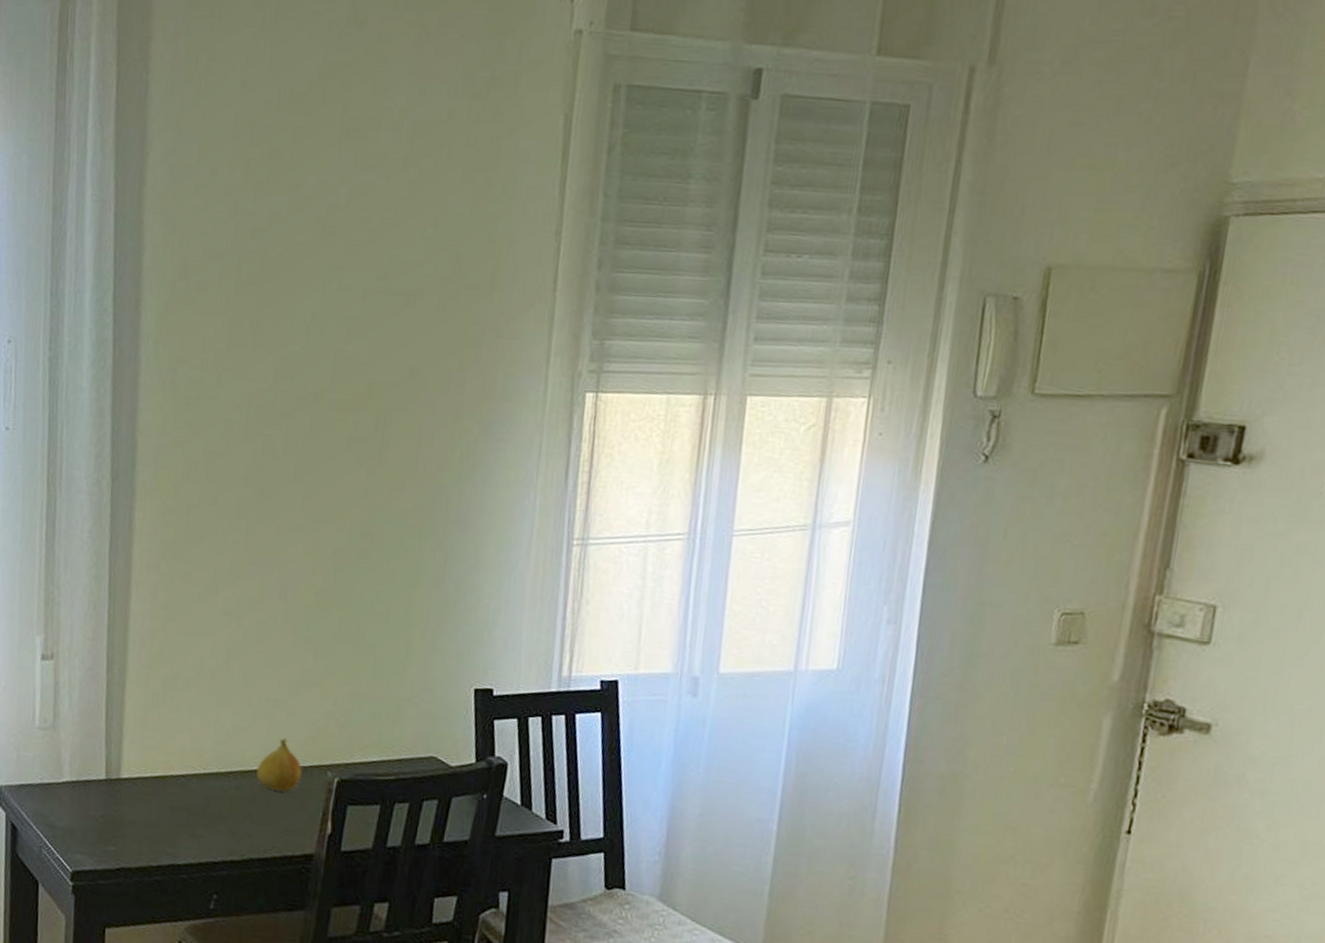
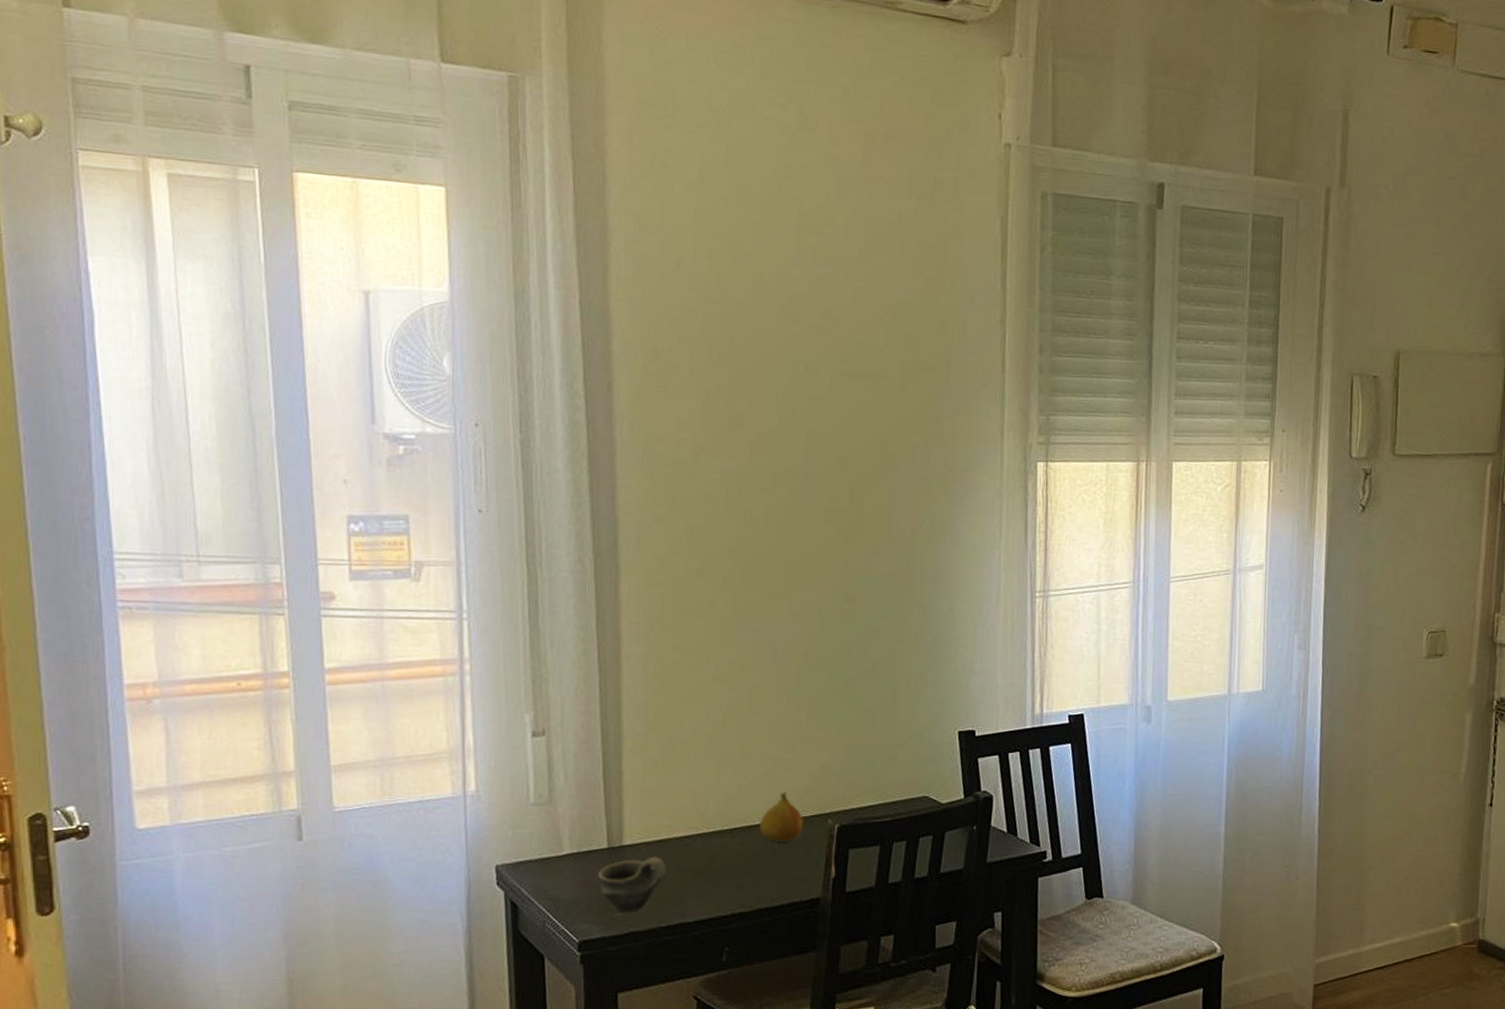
cup: none [95,792,161,847] -> present [598,856,666,912]

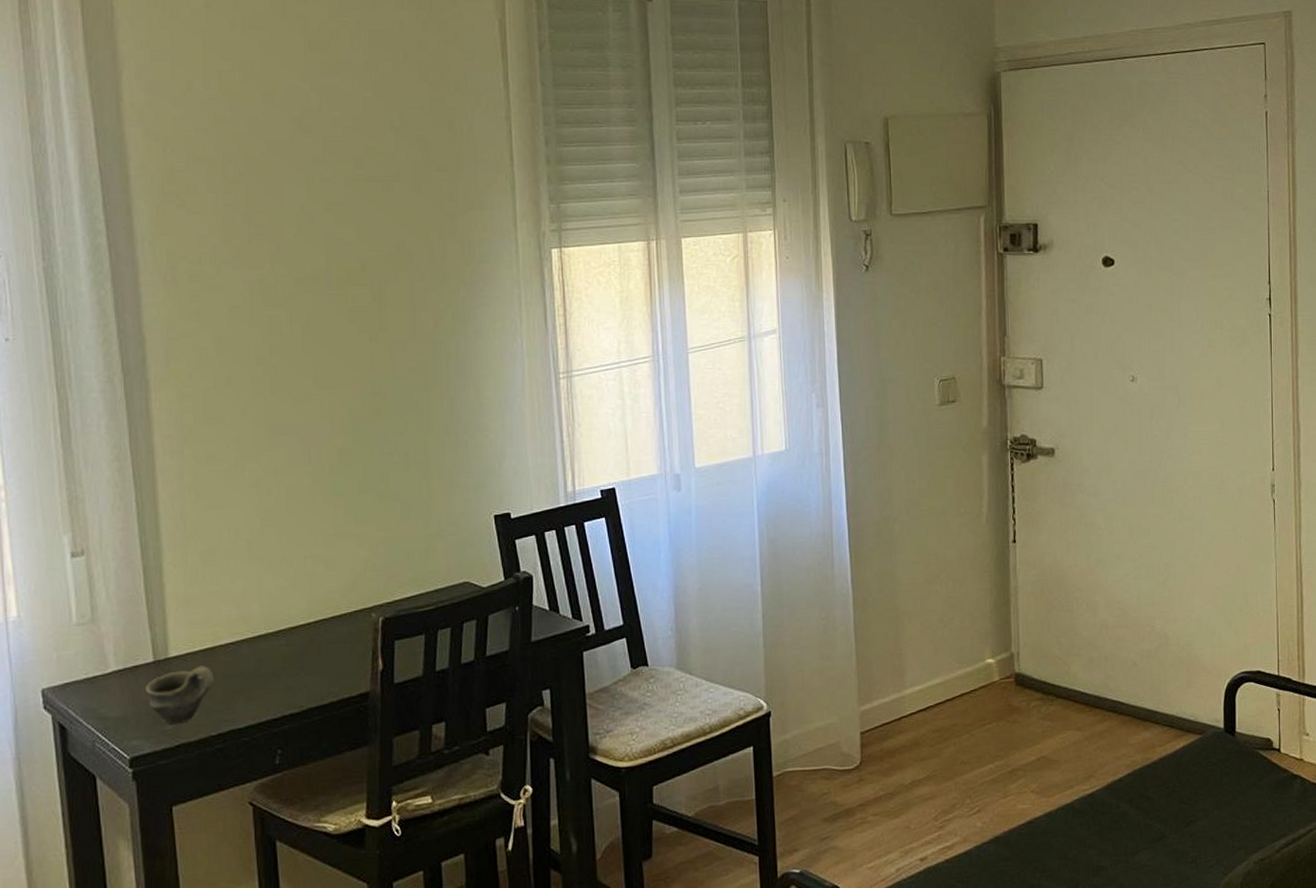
fruit: present [760,792,804,843] -> none [304,589,348,641]

